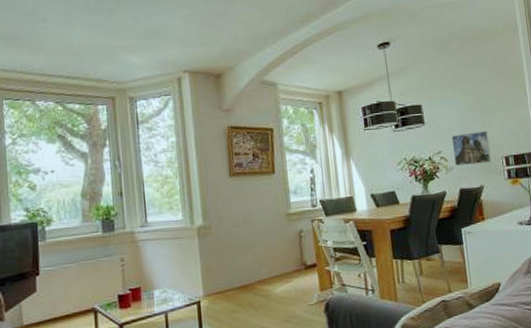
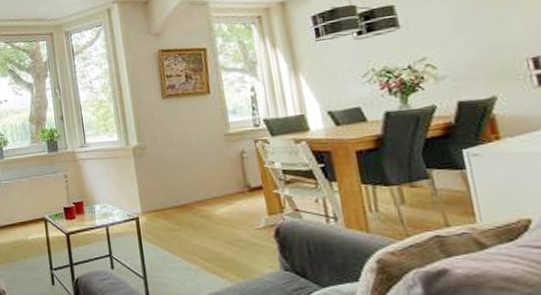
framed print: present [451,131,492,166] -> none [441,27,509,74]

